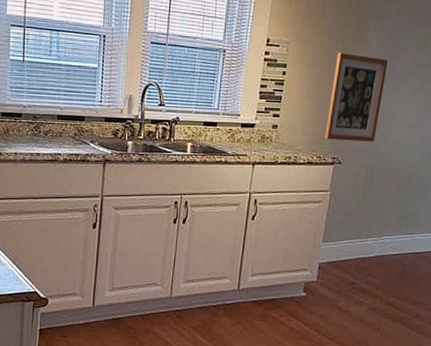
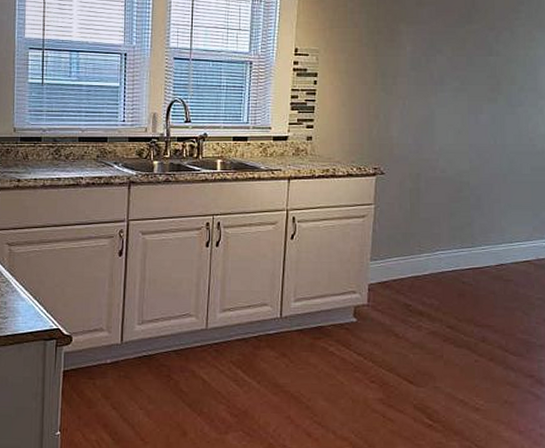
wall art: present [325,52,388,142] -> none [364,58,425,150]

